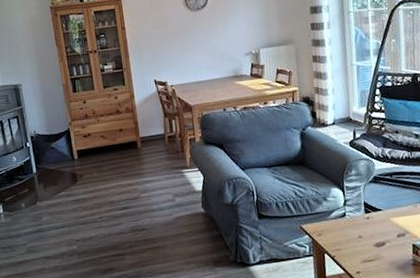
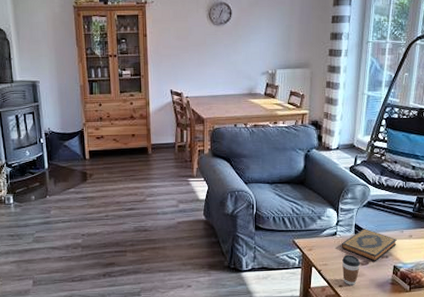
hardback book: none [352,206,412,242] -> present [341,229,397,262]
coffee cup: none [356,236,377,271] -> present [342,255,361,285]

